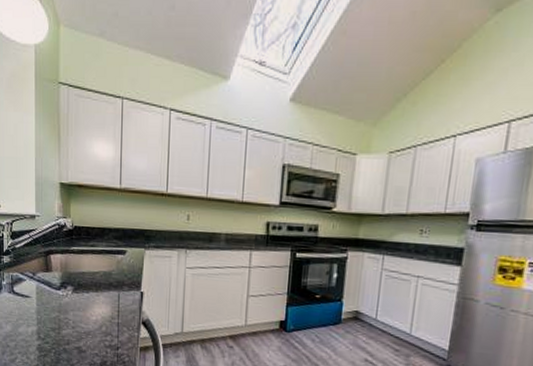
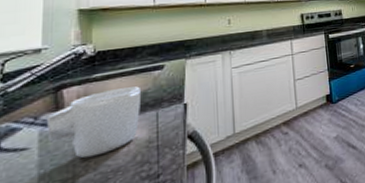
mug: none [41,264,108,318] -> present [47,86,142,159]

